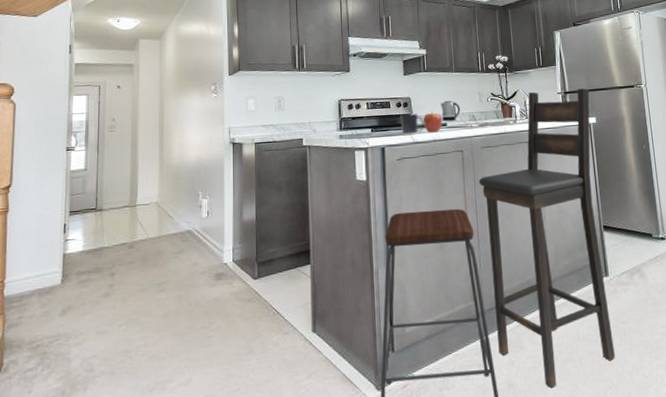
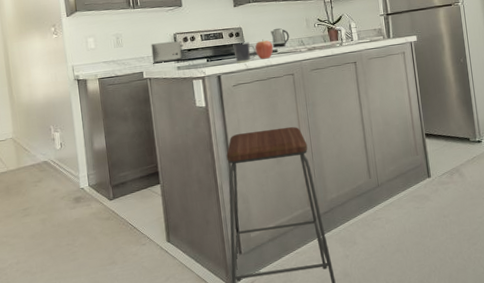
toaster: none [313,107,348,131] -> present [151,40,184,64]
bar stool: present [478,88,616,388] -> none [309,9,438,275]

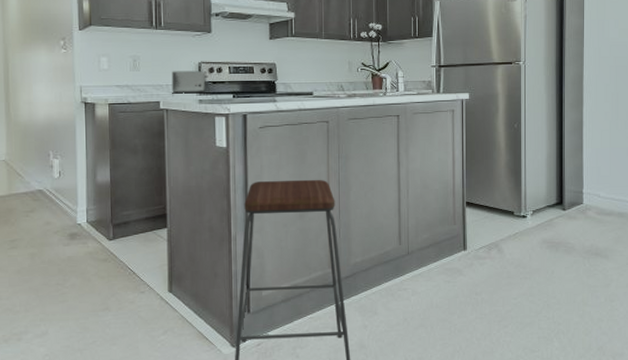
mug: present [233,42,256,64] -> none [264,80,289,103]
fruit: present [254,39,274,60] -> none [288,79,309,102]
kettle: present [270,27,290,48] -> none [308,68,328,91]

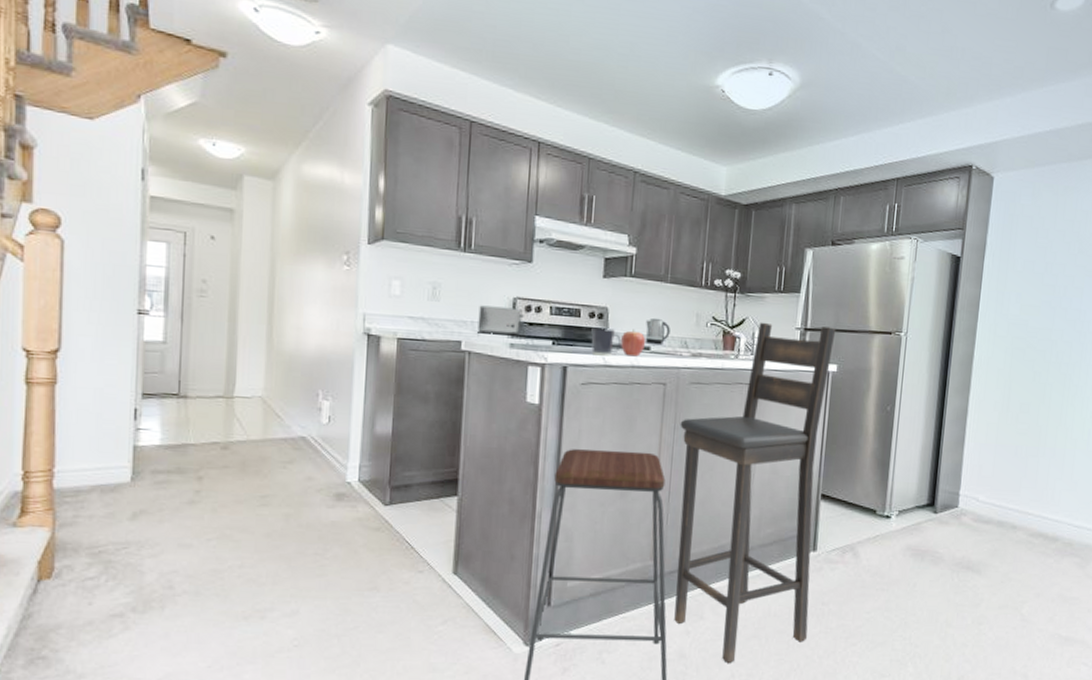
mug: none [264,80,289,103] -> present [591,327,622,356]
fruit: none [288,79,309,102] -> present [620,329,646,357]
kettle: none [308,68,328,91] -> present [645,317,670,346]
bar stool: none [343,63,466,350] -> present [674,322,836,663]

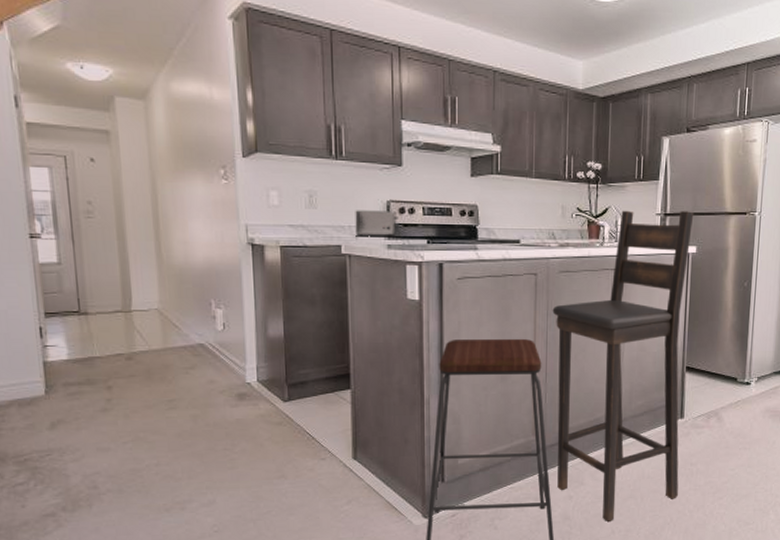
mug: present [591,327,622,356] -> none [463,225,492,251]
fruit: present [620,329,646,357] -> none [491,224,516,250]
kettle: present [645,317,670,346] -> none [514,212,538,238]

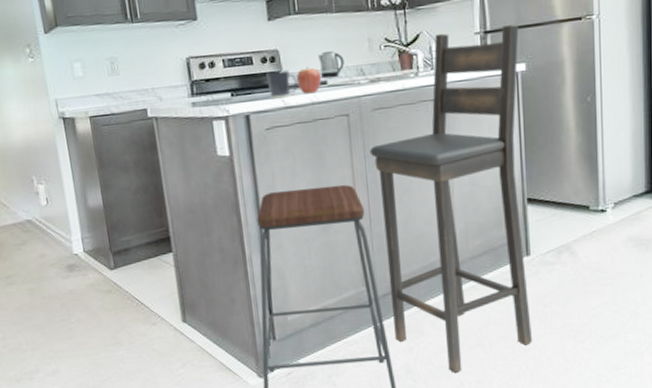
toaster: present [355,210,398,238] -> none [156,67,200,98]
mug: none [463,225,492,251] -> present [266,70,298,99]
fruit: none [491,224,516,250] -> present [296,66,322,94]
kettle: none [514,212,538,238] -> present [318,50,344,79]

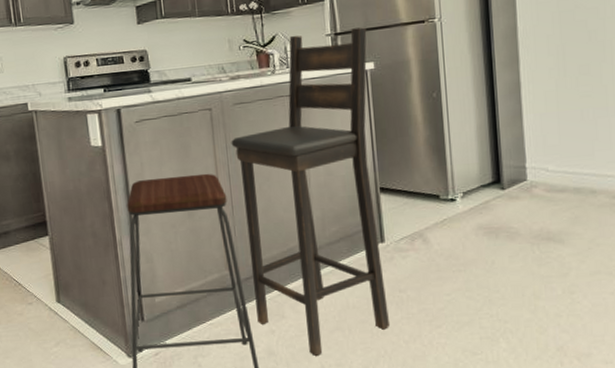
mug: present [266,70,298,99] -> none [135,68,165,95]
fruit: present [296,66,322,94] -> none [162,65,187,90]
kettle: present [318,50,344,79] -> none [183,50,207,77]

